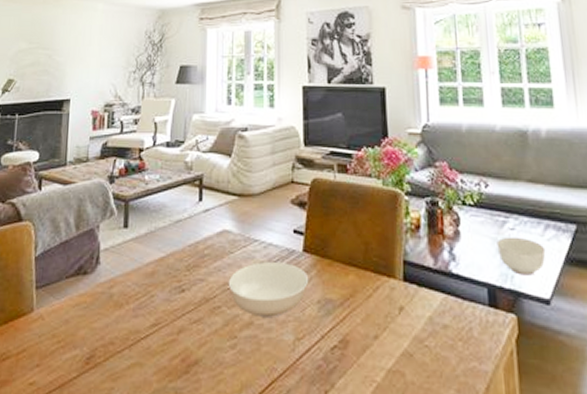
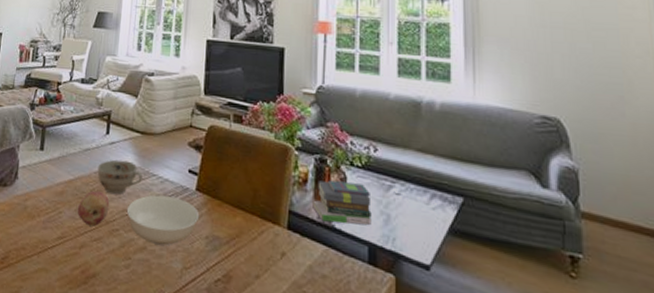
fruit: none [171,266,209,307] -> present [77,190,110,227]
teacup: none [192,228,244,268] -> present [97,159,144,194]
books: none [427,223,489,268] -> present [313,180,372,225]
bowl: present [497,237,546,276] -> none [381,201,430,240]

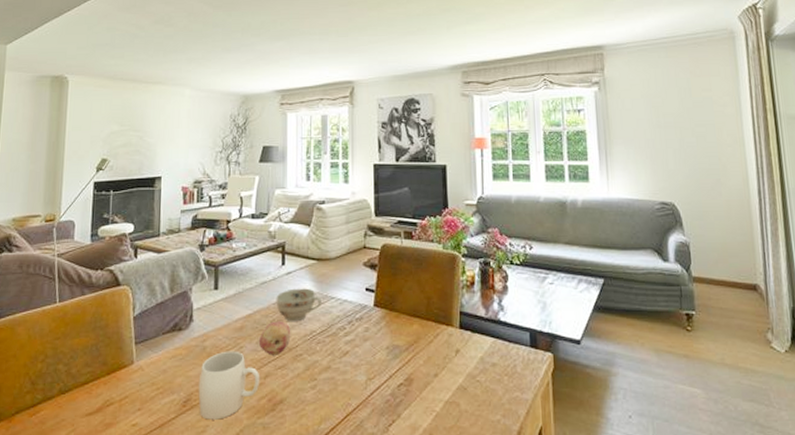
mug: none [15,213,76,283] -> present [198,351,260,420]
bowl: present [126,195,200,246] -> none [308,316,379,362]
books: present [313,180,372,225] -> none [480,279,531,317]

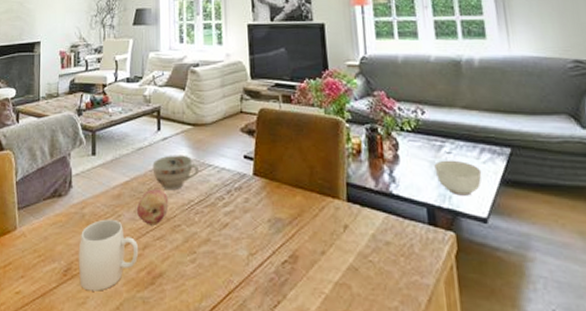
bowl: none [538,290,578,321] -> present [434,160,482,196]

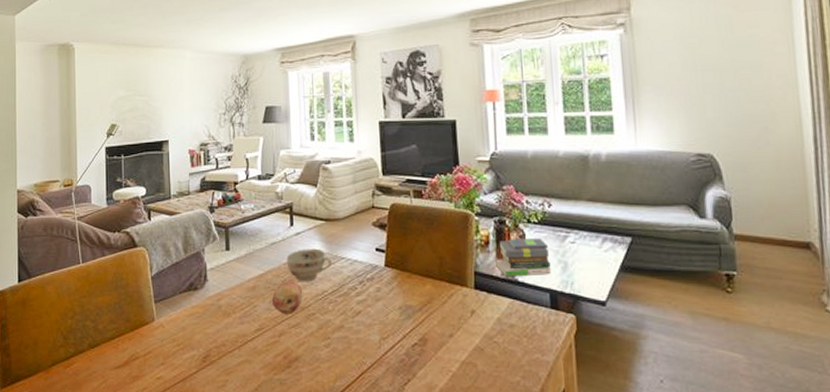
mug: present [78,219,139,291] -> none [216,309,275,375]
books: none [368,148,427,189] -> present [496,238,551,277]
bowl: present [434,160,482,196] -> none [558,249,603,282]

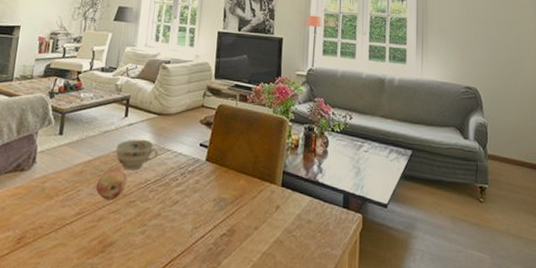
books: present [496,238,551,277] -> none [302,144,346,178]

